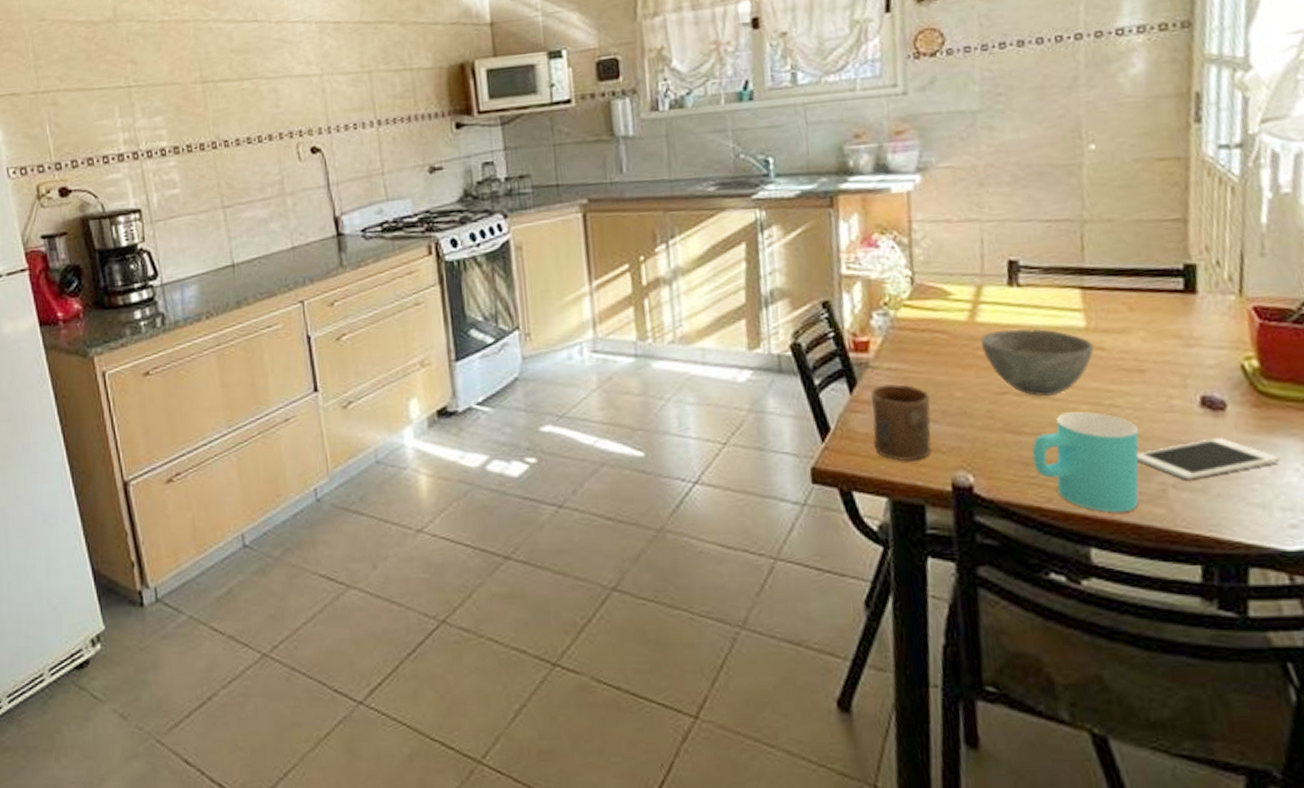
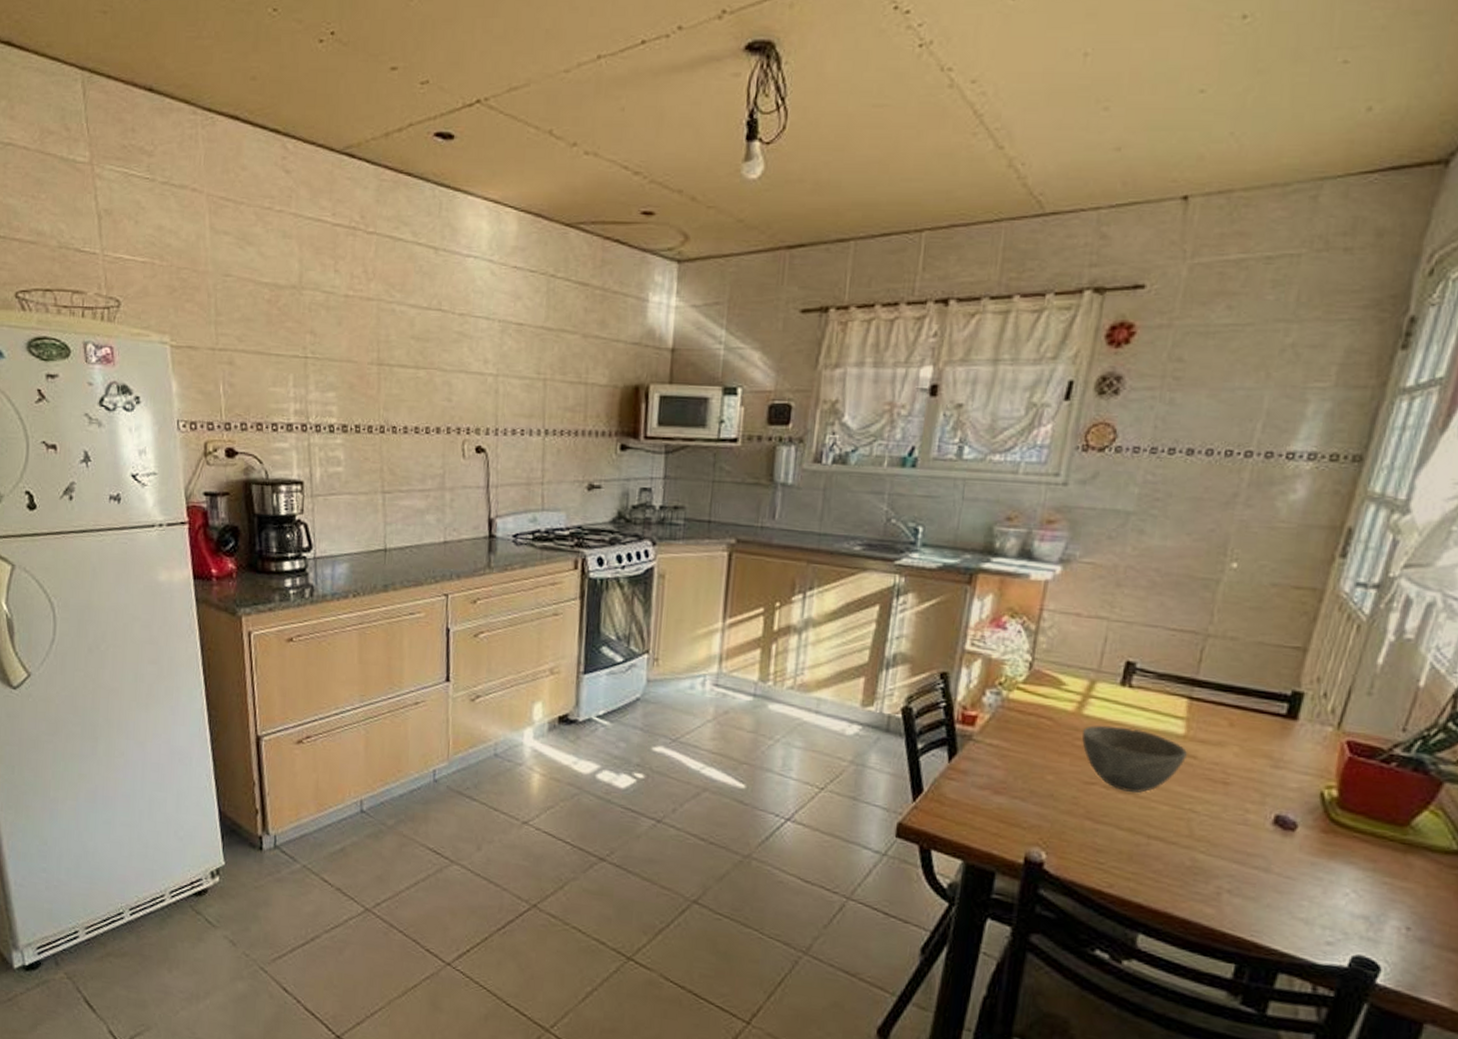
cup: present [871,383,932,461] -> none [961,758,1023,831]
cup: present [1031,411,1139,513] -> none [1104,810,1209,908]
cell phone: present [1136,437,1280,480] -> none [1201,854,1333,889]

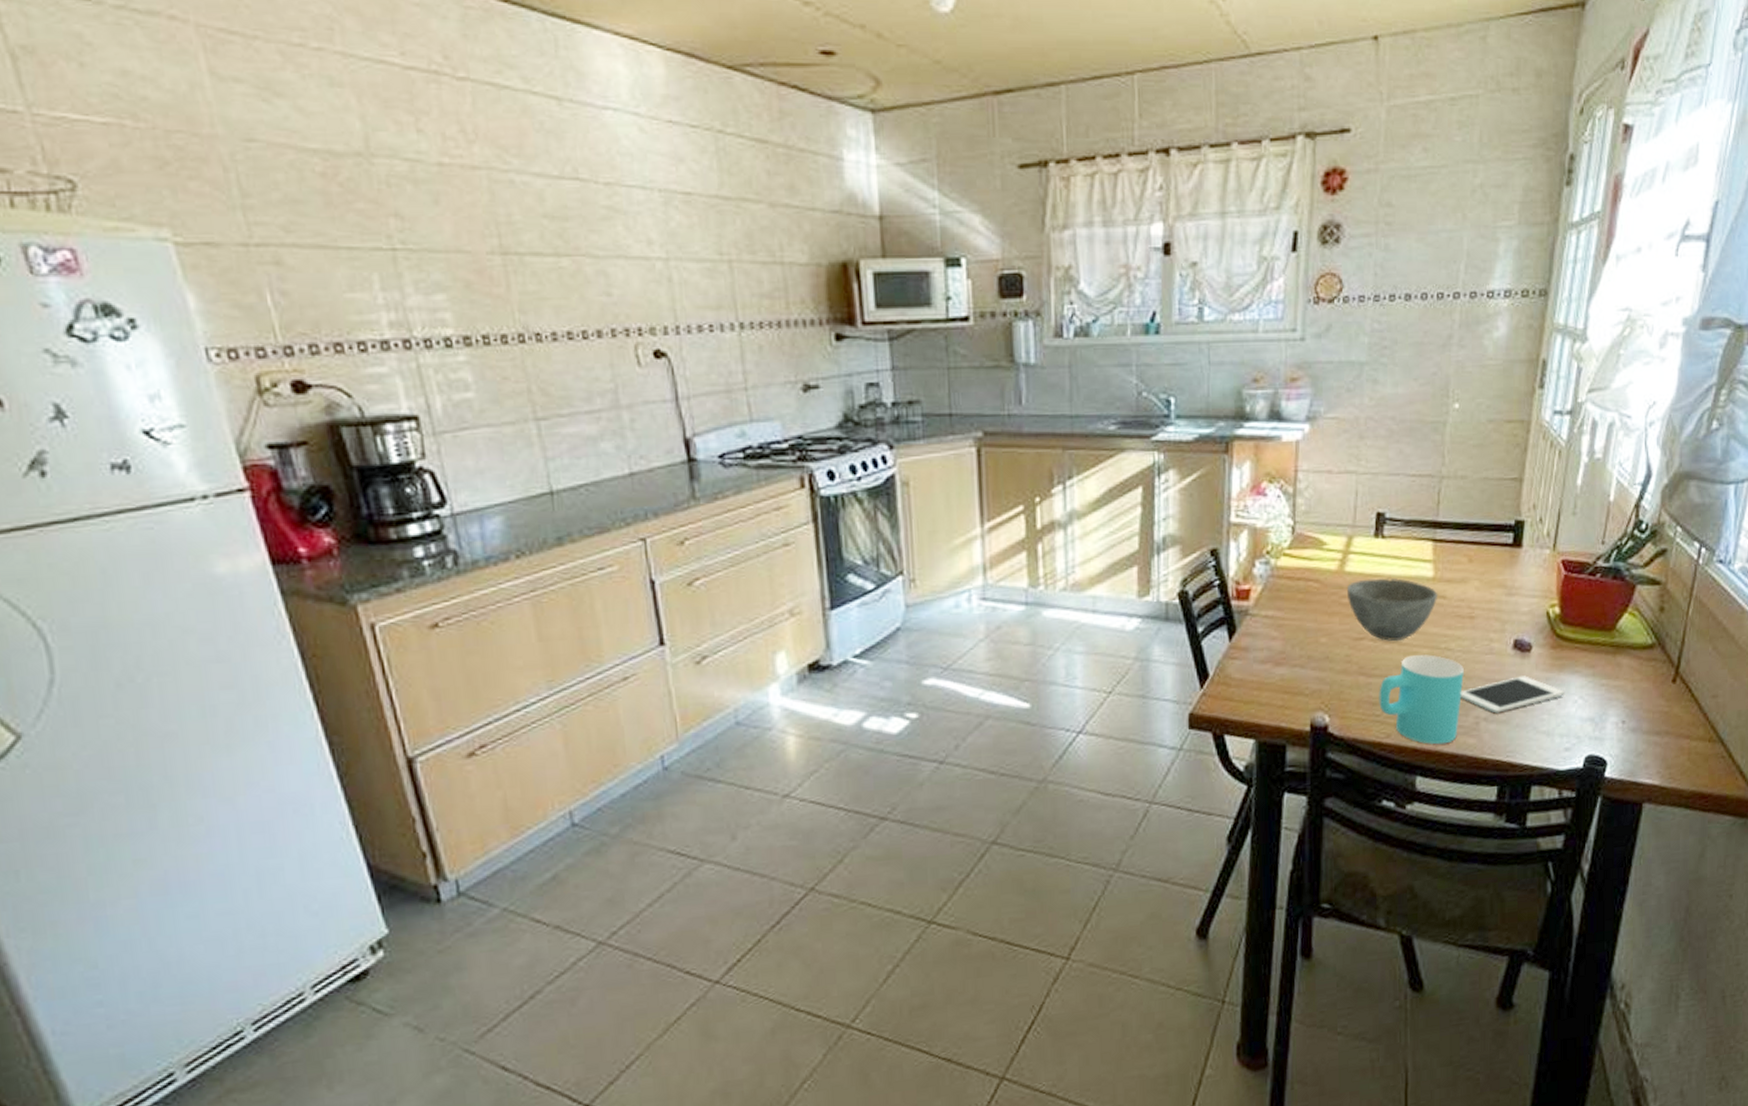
cup: none [1104,810,1209,908] -> present [1379,654,1464,745]
cell phone: none [1201,854,1333,889] -> present [1460,675,1564,714]

